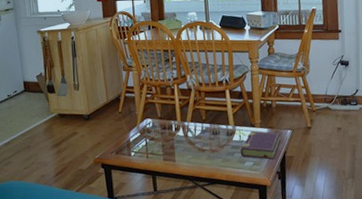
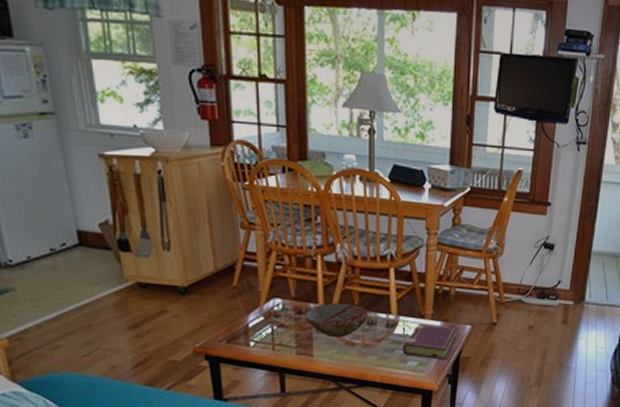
bowl: none [168,119,213,146] -> present [305,303,369,338]

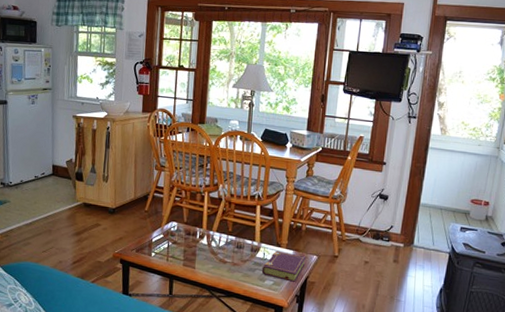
bowl: present [305,303,369,338] -> none [192,229,239,256]

